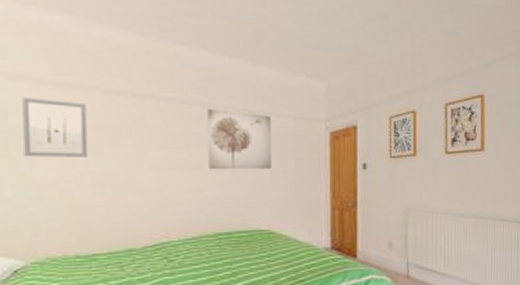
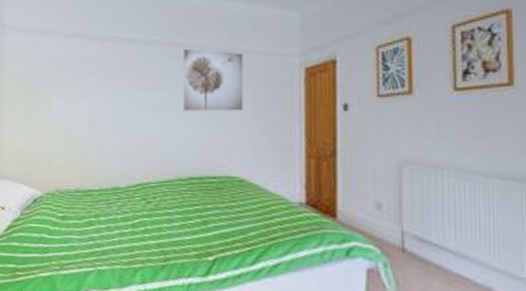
wall art: present [22,97,89,157] -> none [45,48,89,100]

